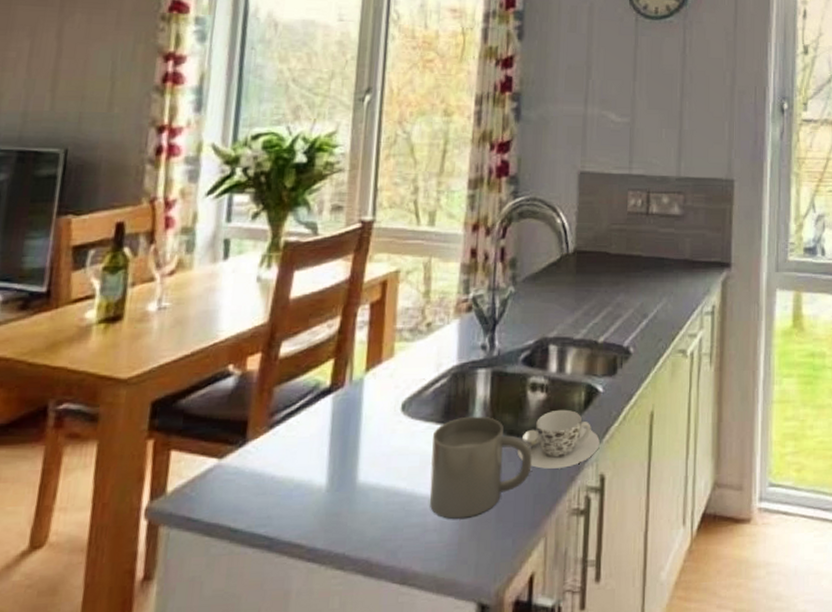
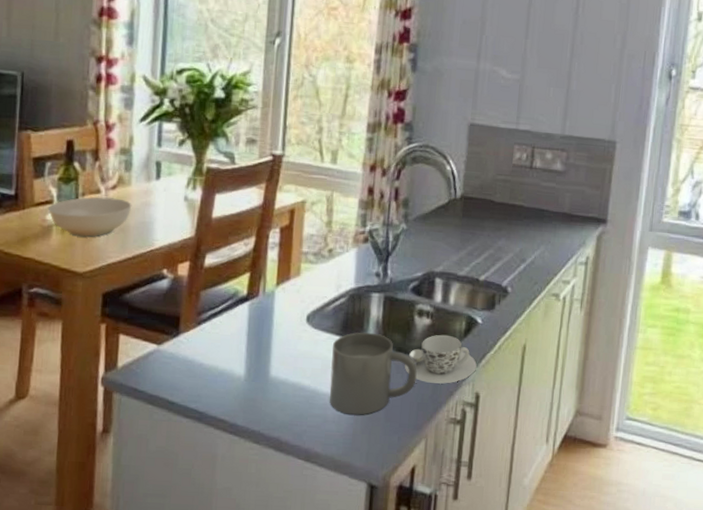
bowl: none [88,285,193,335] -> present [48,197,132,237]

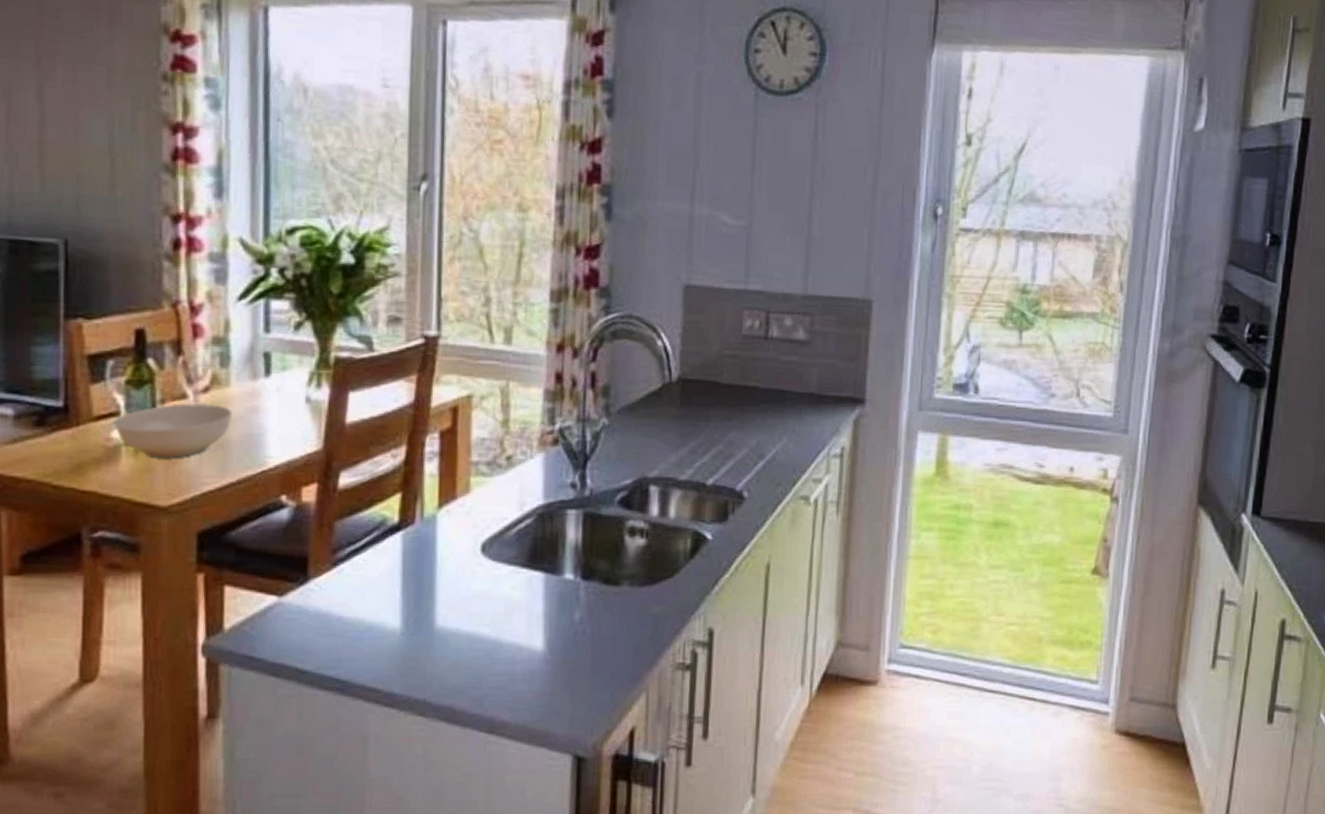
mug: present [329,332,417,415] -> none [516,561,631,669]
teacup: present [405,334,477,384] -> none [615,557,708,620]

